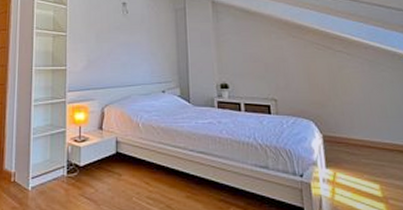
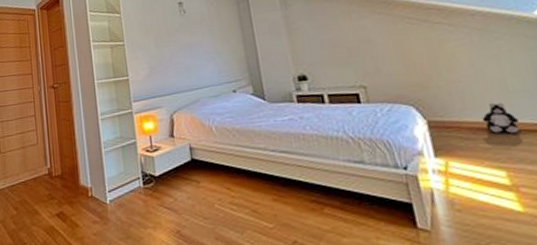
plush toy: none [365,124,393,153] -> present [482,102,519,134]

